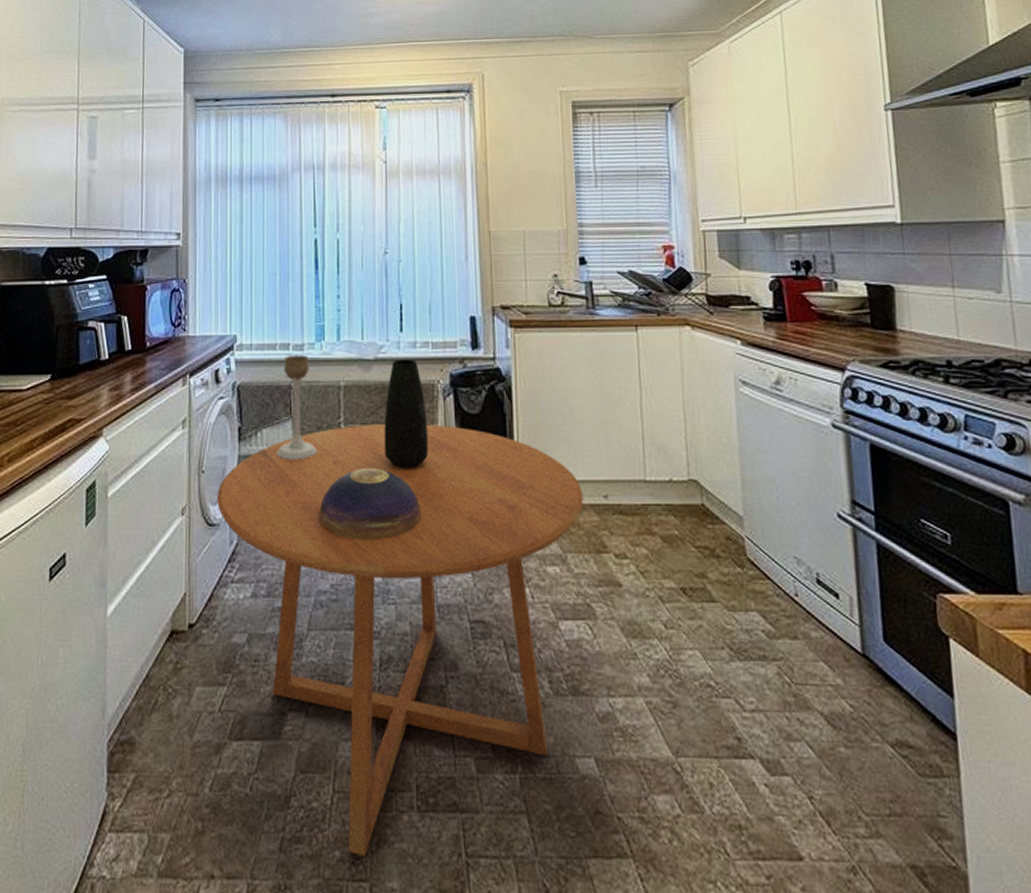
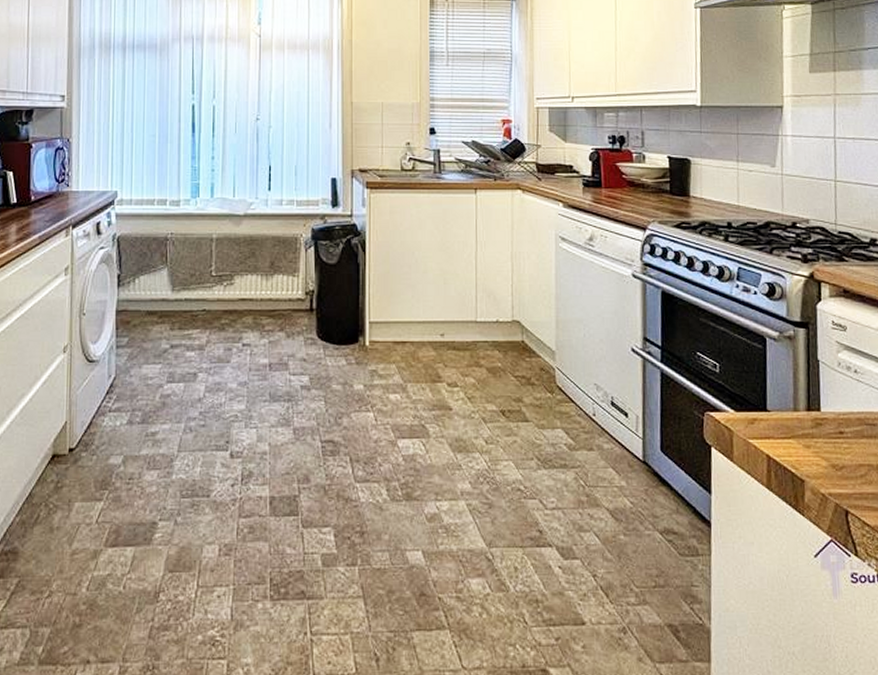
dining table: present [217,424,583,857] -> none [97,272,423,639]
candle holder: present [277,354,317,459] -> none [153,210,190,303]
decorative bowl: present [319,467,421,540] -> none [190,310,282,373]
vase: present [384,359,429,468] -> none [251,215,290,311]

